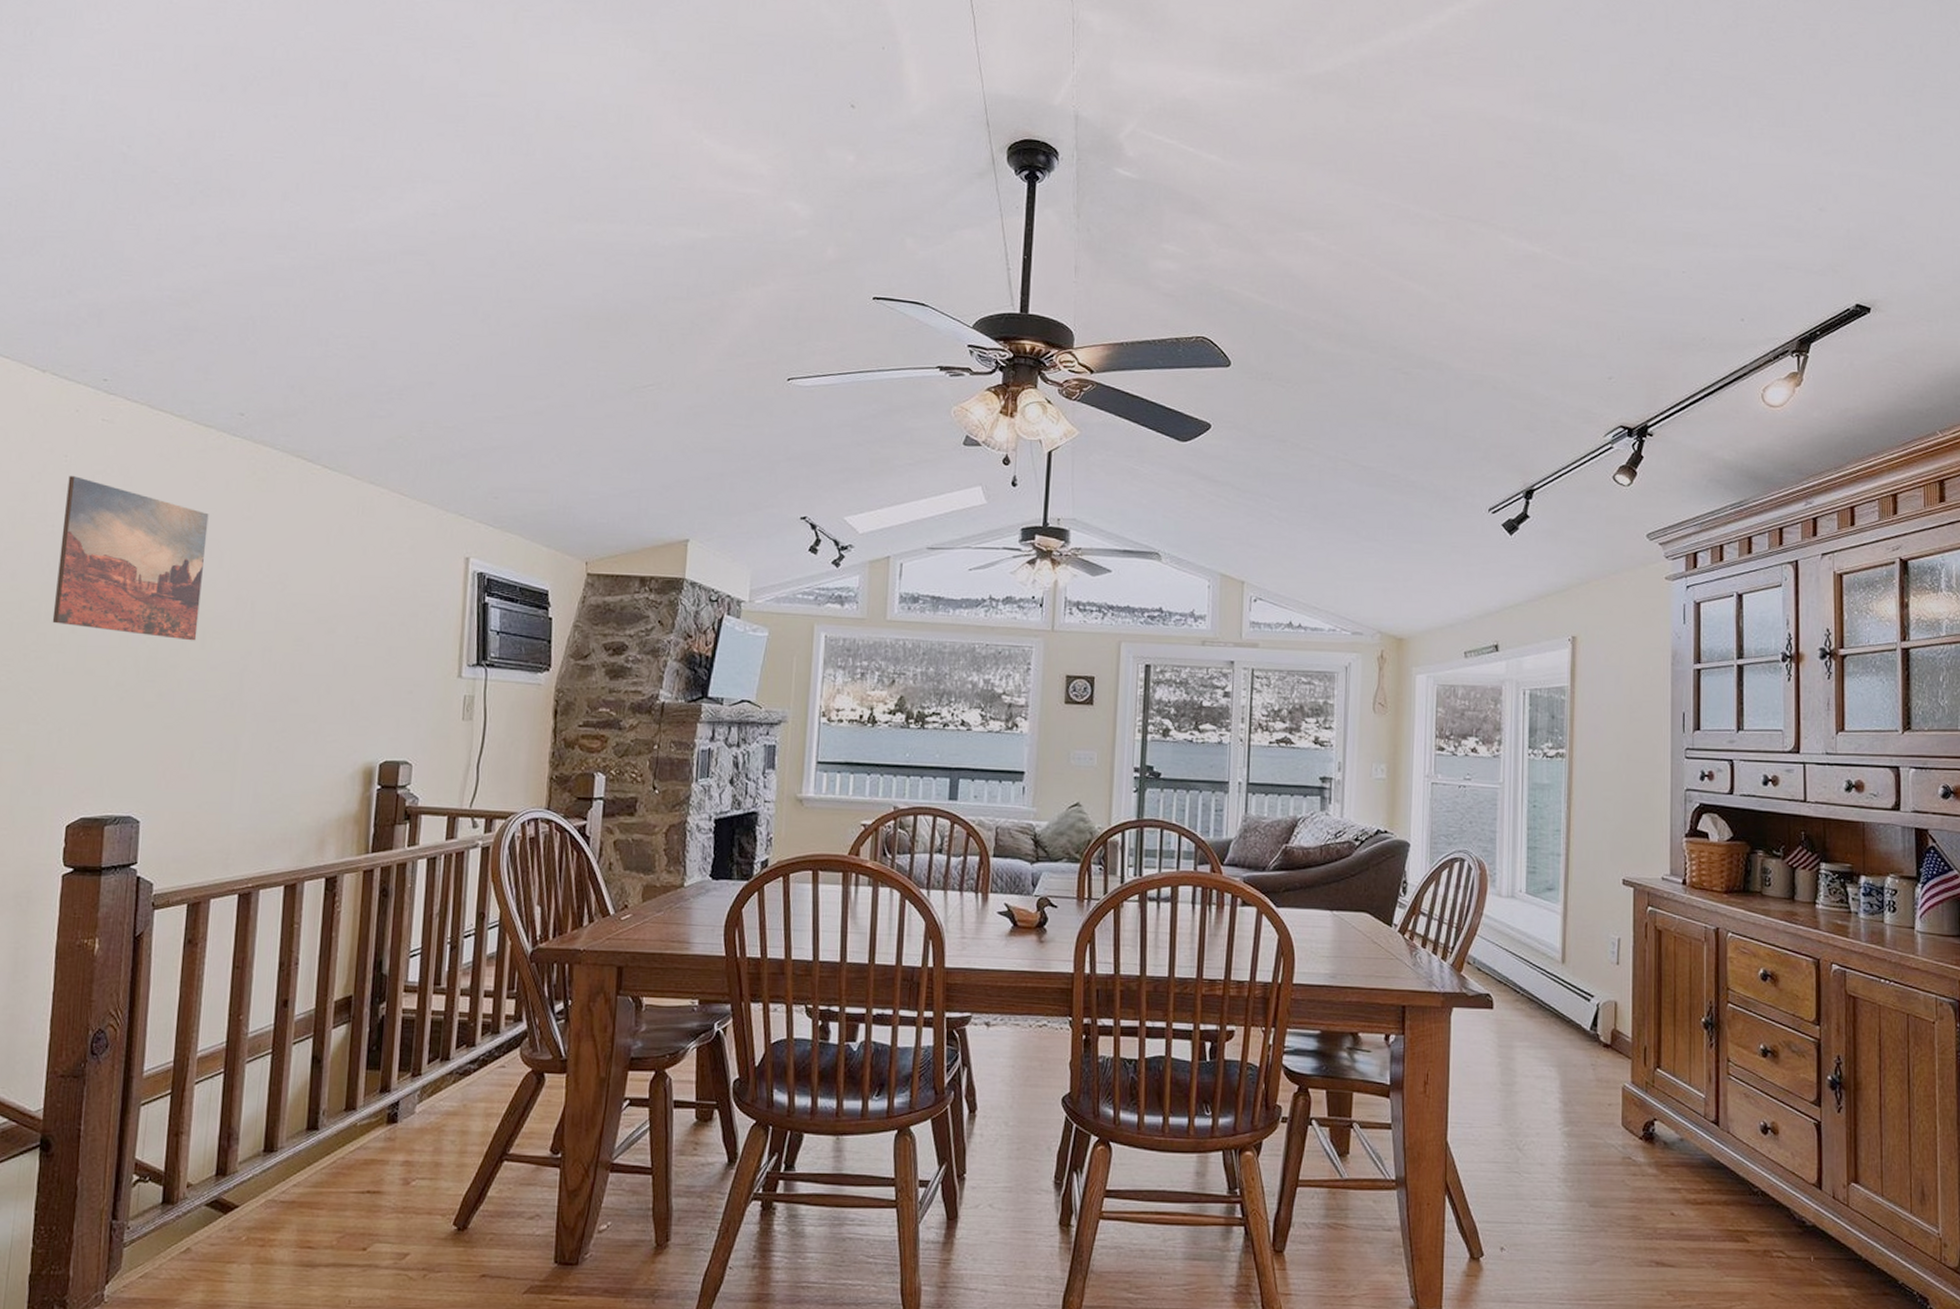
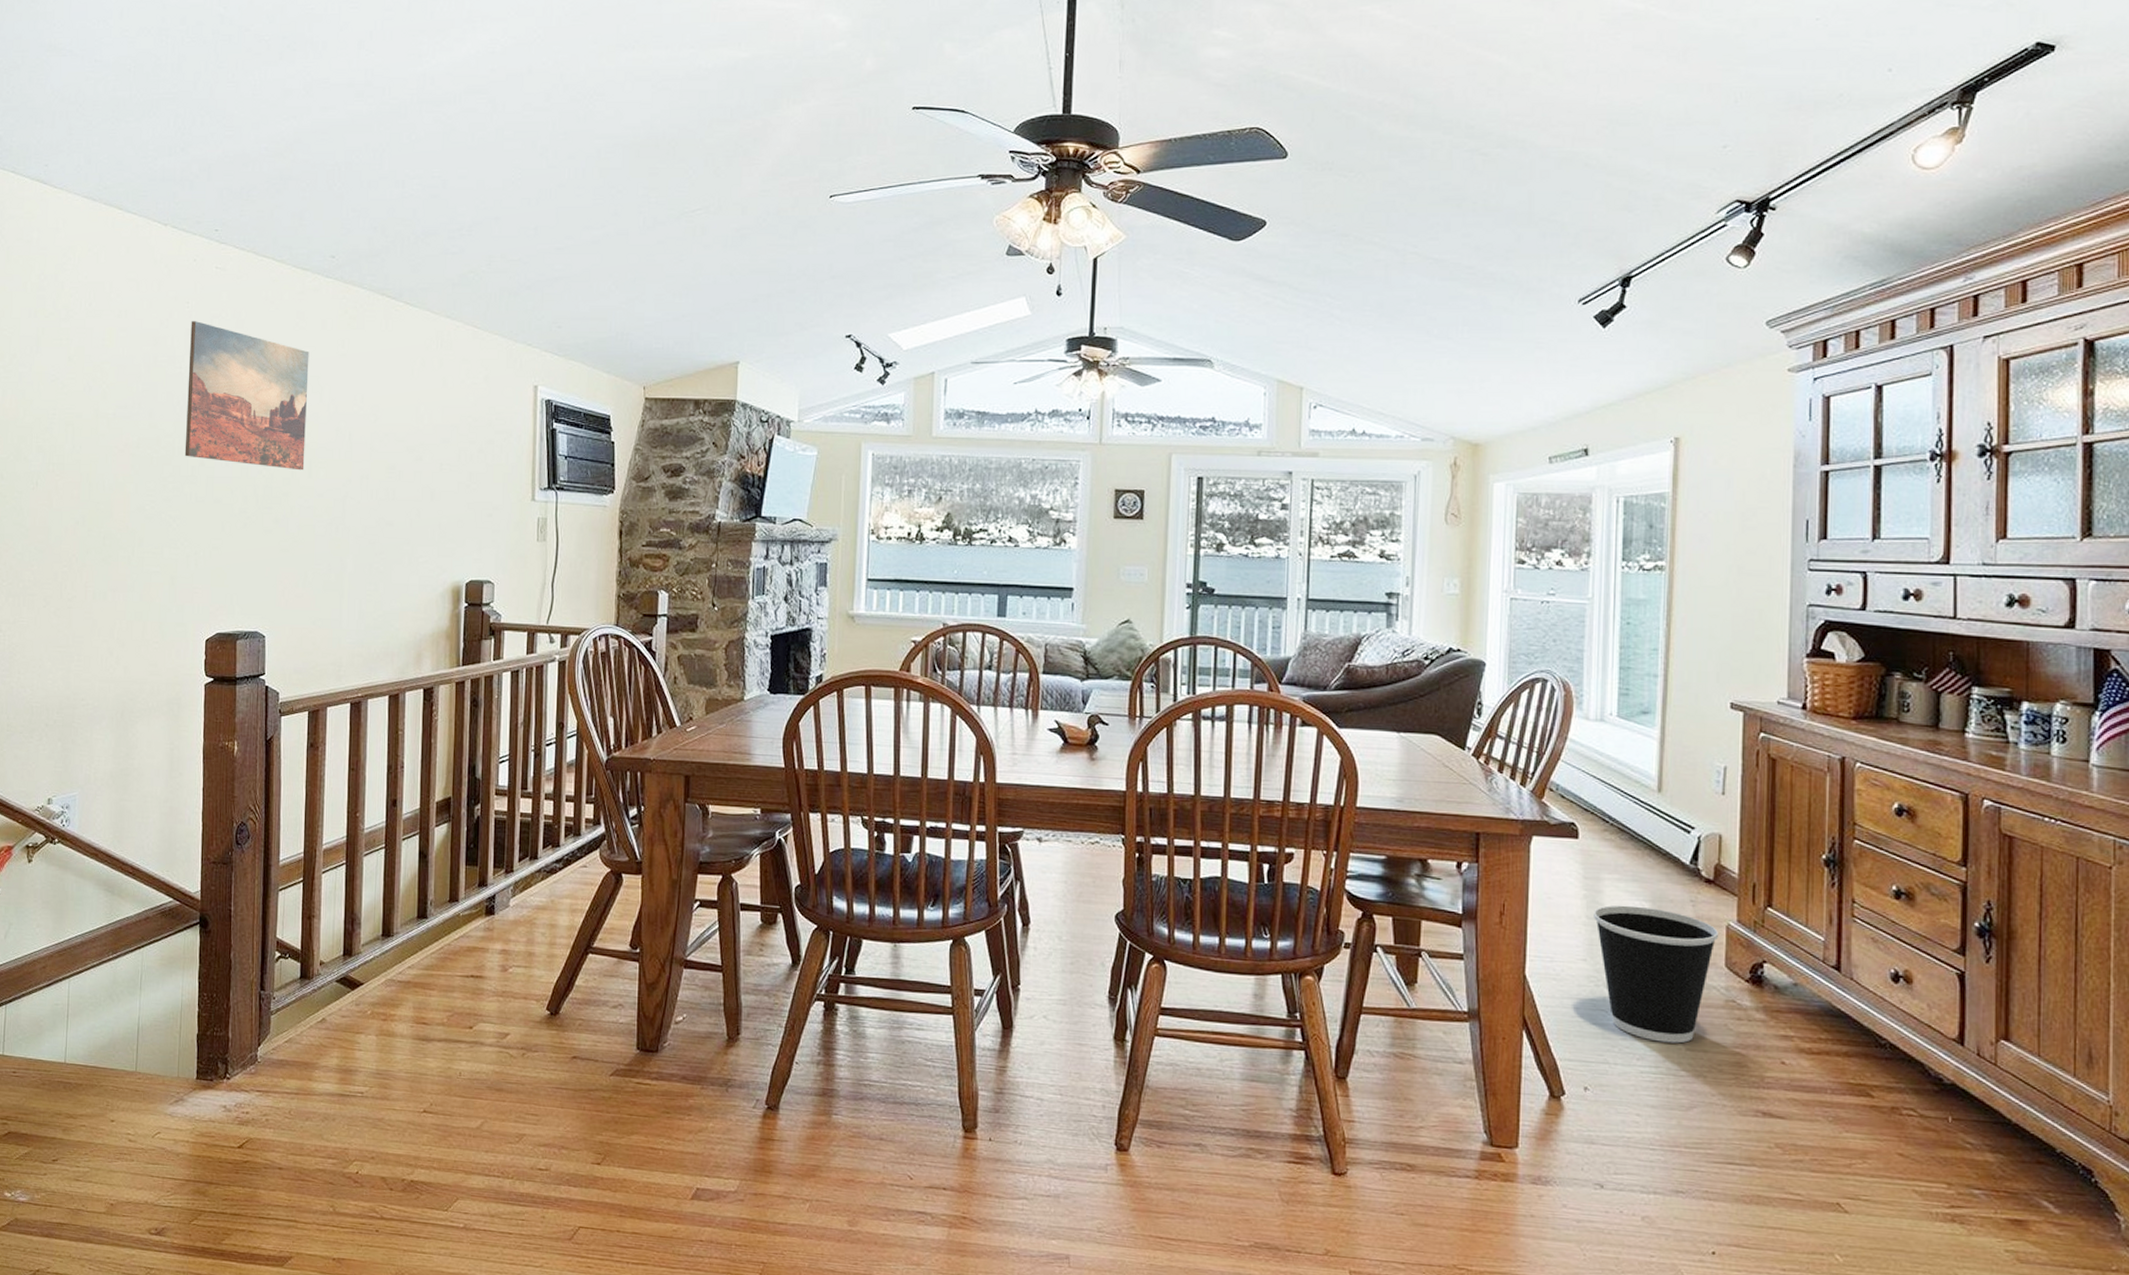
wastebasket: none [1507,1071,1616,1201] -> present [1594,905,1719,1044]

